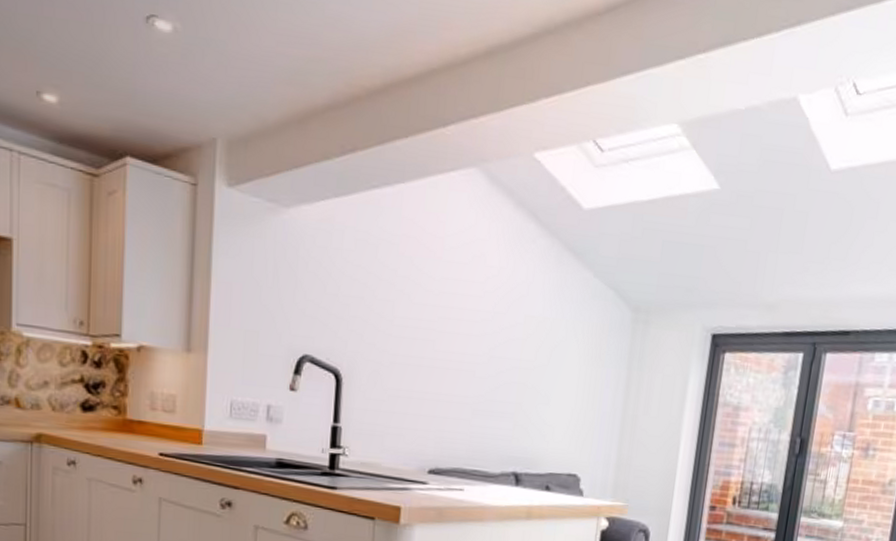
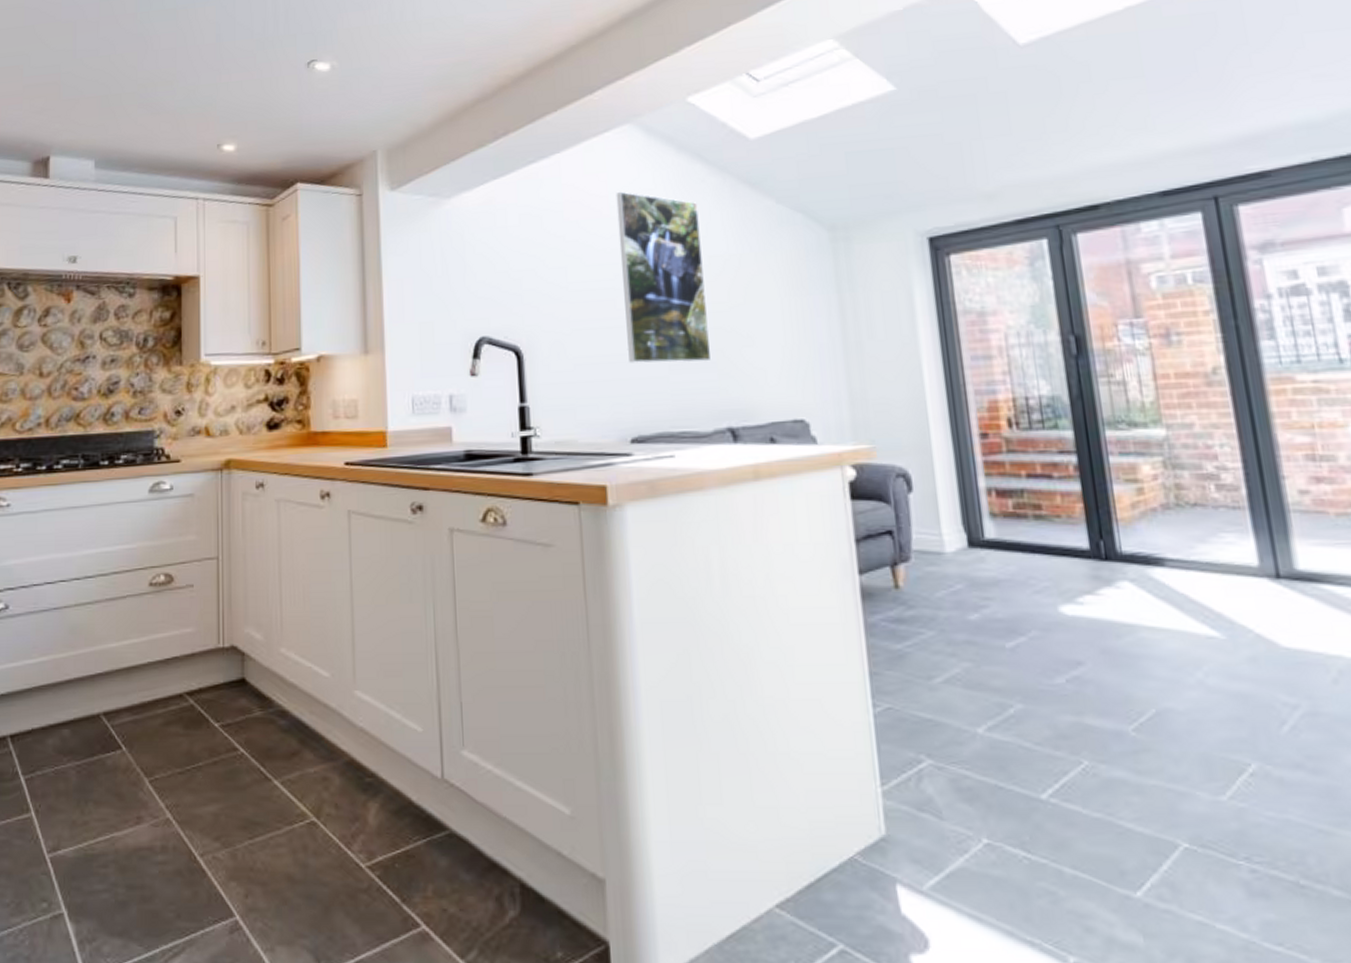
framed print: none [438,235,525,412] -> present [616,191,712,363]

